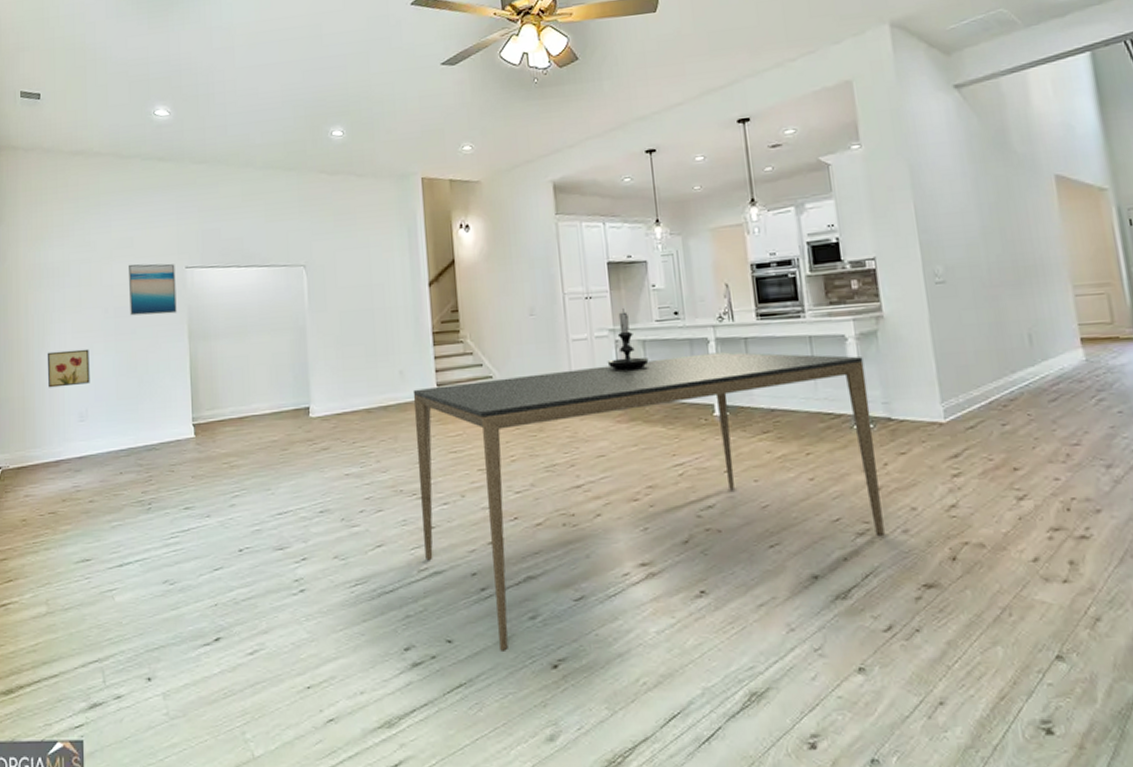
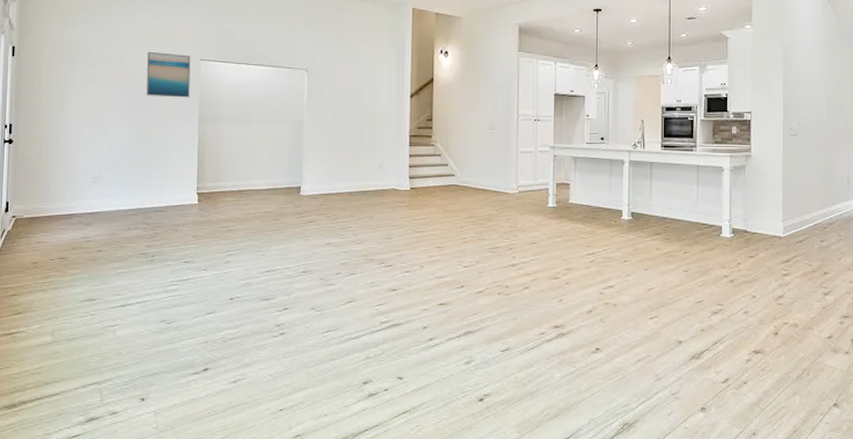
wall art: present [47,349,90,388] -> none [65,120,106,152]
dining table: present [412,352,885,651] -> none [387,171,733,387]
candle holder: present [607,309,649,370] -> none [546,131,578,178]

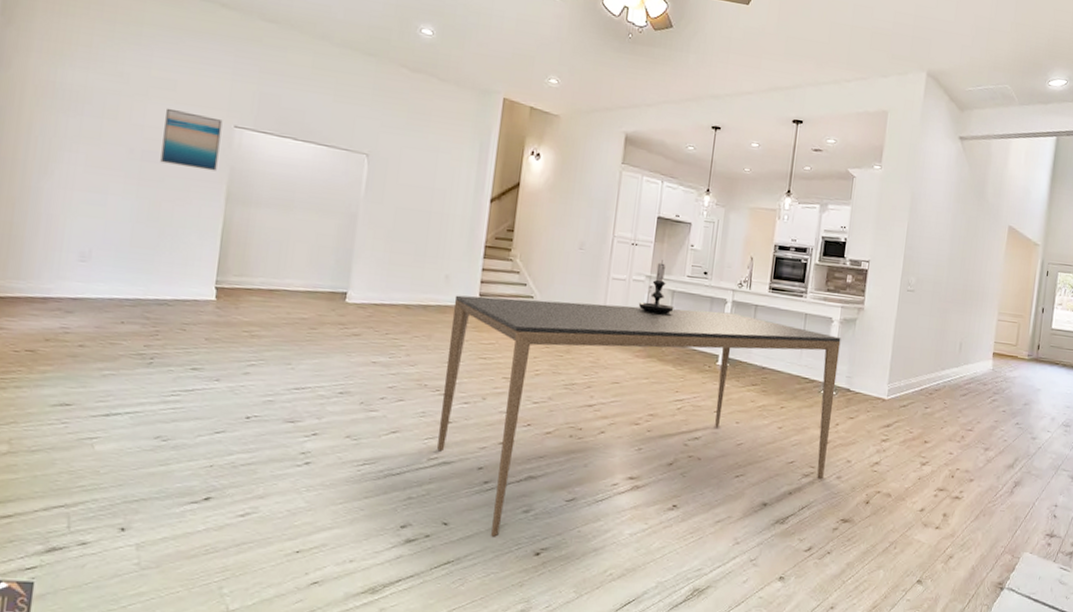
dining table: none [387,171,733,387] -> present [437,295,841,537]
candle holder: none [546,131,578,178] -> present [638,260,674,314]

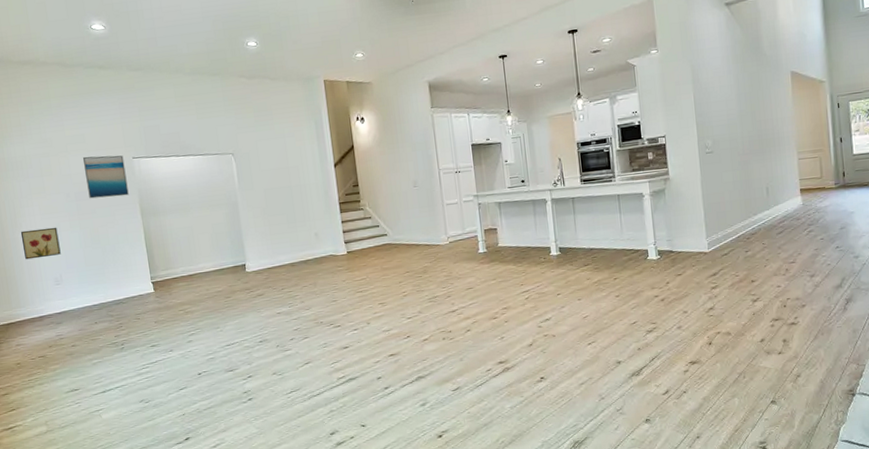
wall art: none [45,180,104,224] -> present [20,227,61,260]
dining table: present [437,295,841,537] -> none [326,208,666,429]
candle holder: present [638,260,674,314] -> none [472,179,503,225]

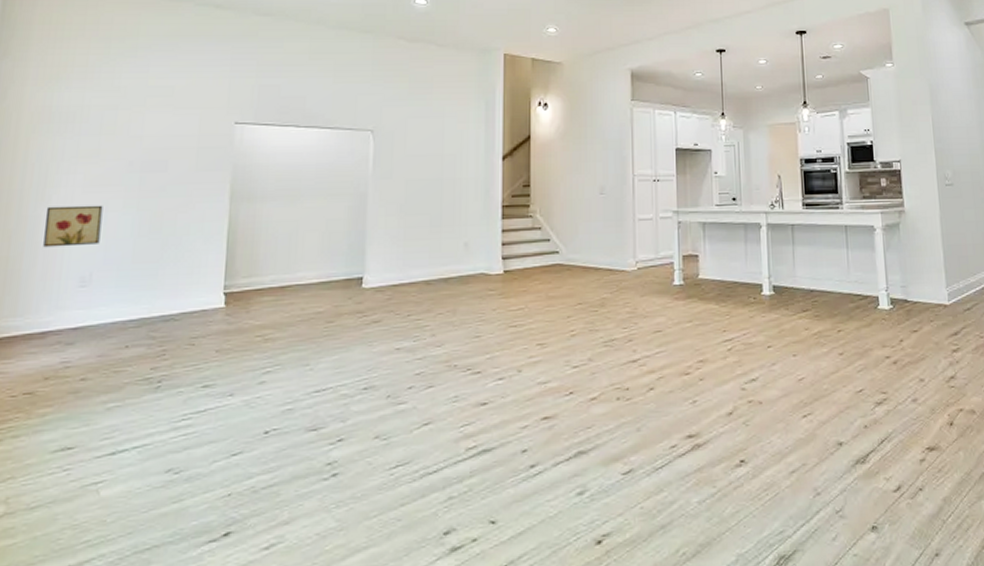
wall art: present [82,155,129,199] -> none [161,114,223,172]

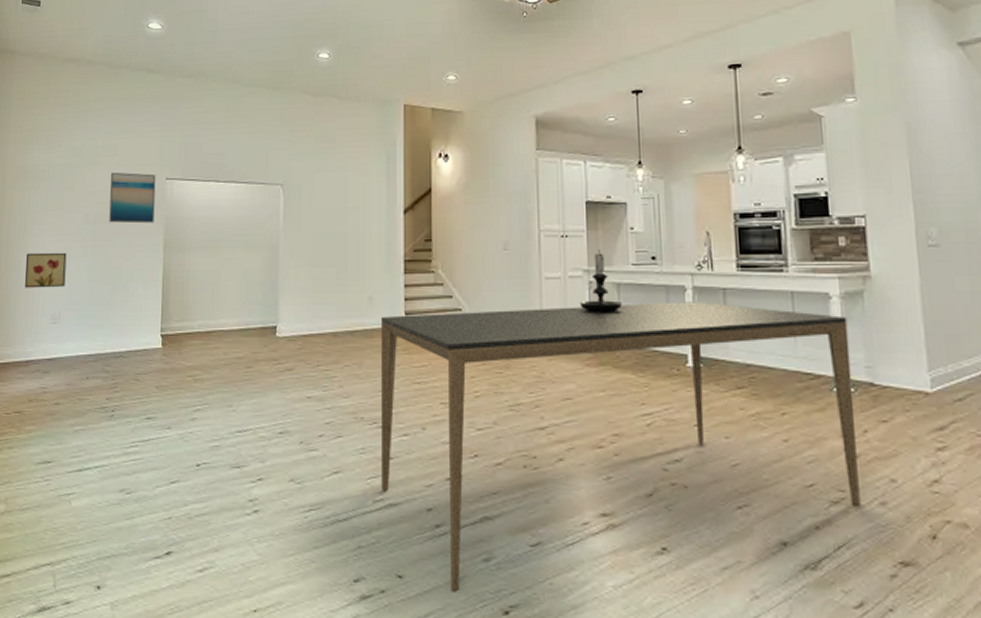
wall art: none [161,114,223,172] -> present [109,172,156,224]
dining table: none [475,237,898,530] -> present [380,302,861,592]
candle holder: none [669,192,707,249] -> present [579,250,623,312]

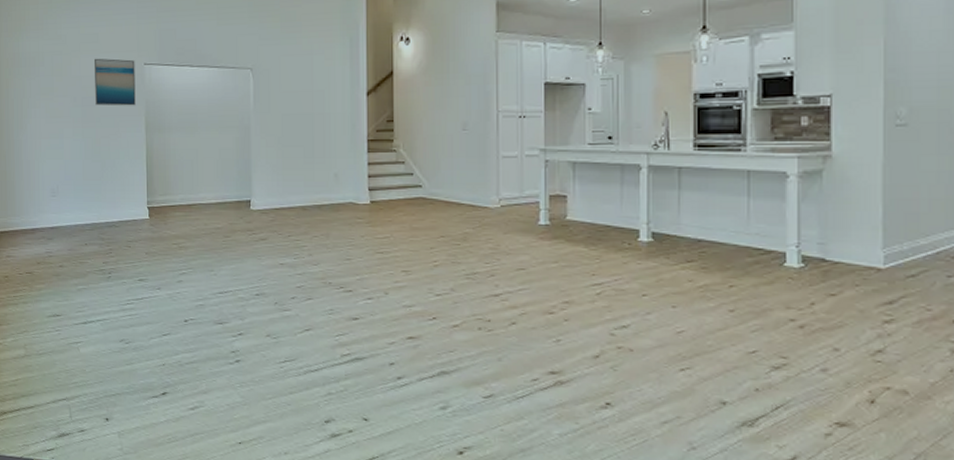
wall art: present [25,252,67,288] -> none [24,133,61,165]
dining table: present [380,302,861,592] -> none [346,180,803,434]
candle holder: present [579,250,623,312] -> none [535,130,577,189]

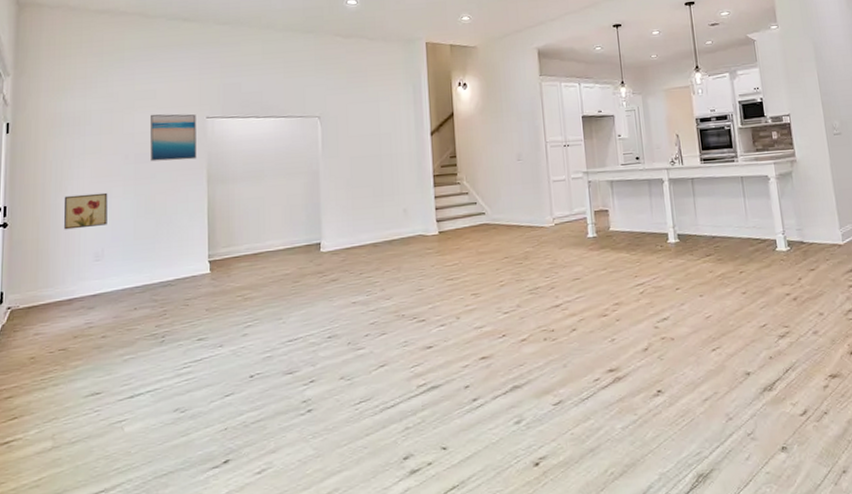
wall art: none [24,133,61,165] -> present [64,192,108,230]

